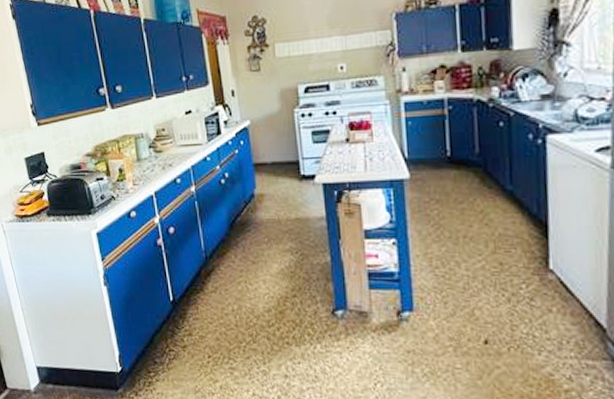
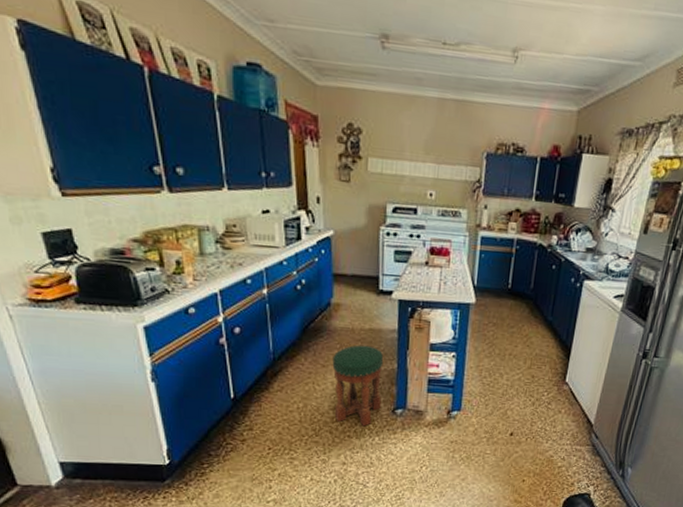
stool: none [262,237,318,332] -> present [332,345,384,427]

